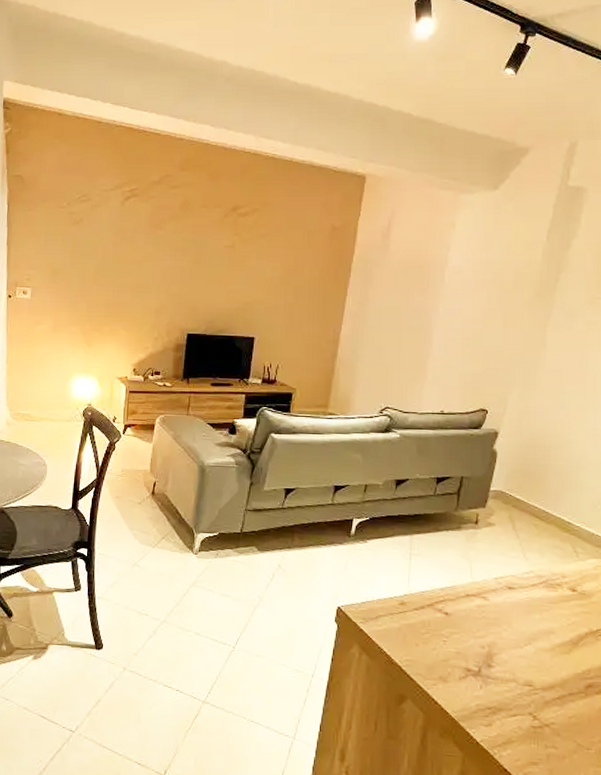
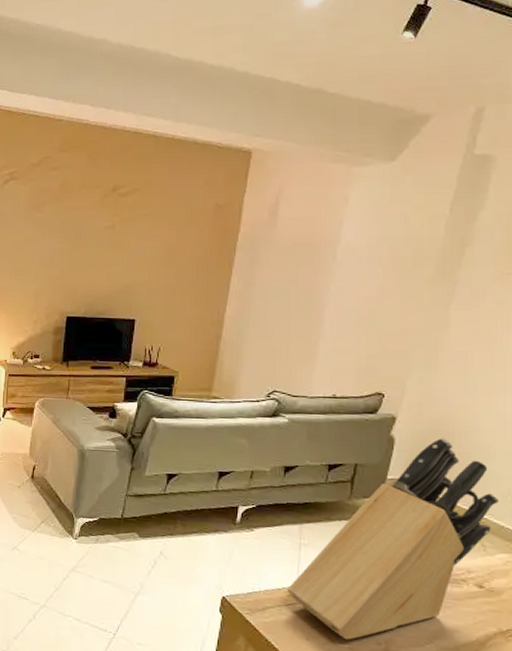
knife block: none [399,451,590,645] -> present [287,438,499,640]

